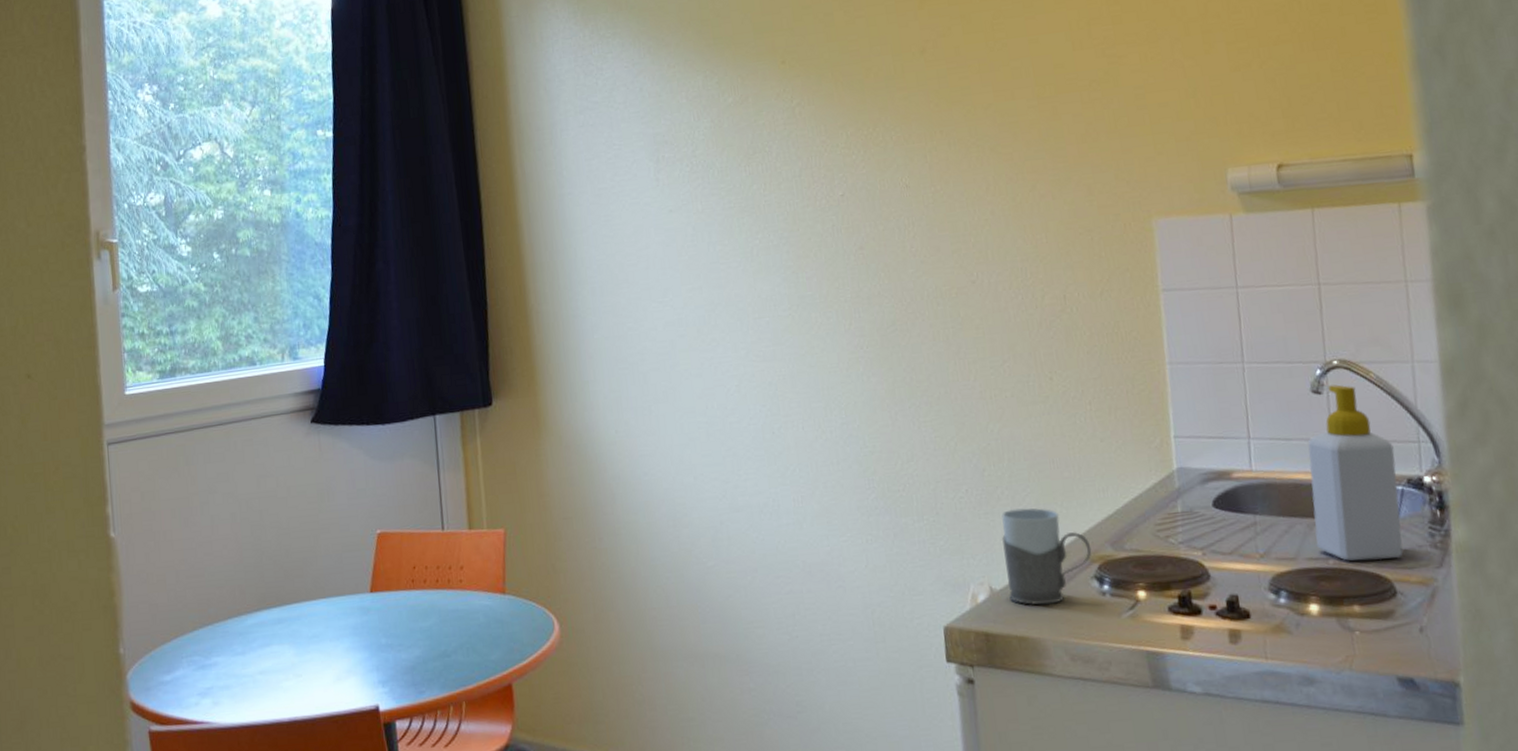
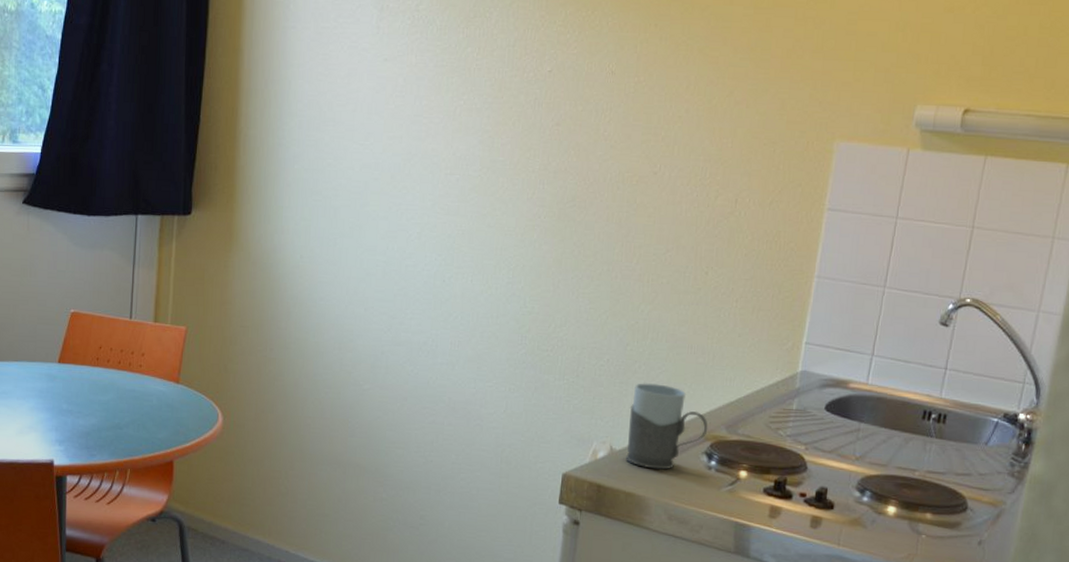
soap bottle: present [1307,384,1404,561] -> none [908,320,1000,480]

